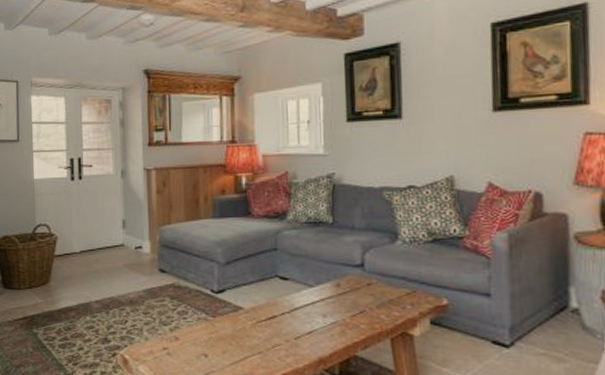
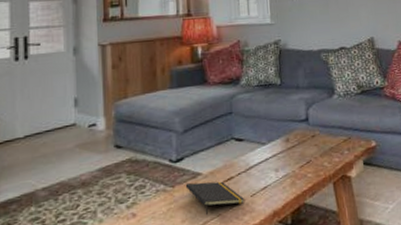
notepad: none [226,315,287,349] -> present [185,181,244,214]

